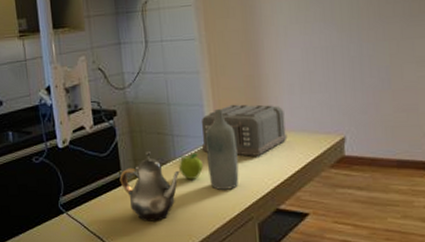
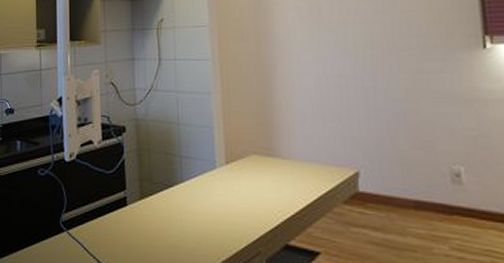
teapot: present [119,150,180,222] -> none [124,171,186,248]
fruit: present [178,153,203,179] -> none [185,177,210,205]
toaster: present [201,104,288,156] -> none [209,128,299,185]
bottle: present [206,109,239,190] -> none [215,133,248,219]

